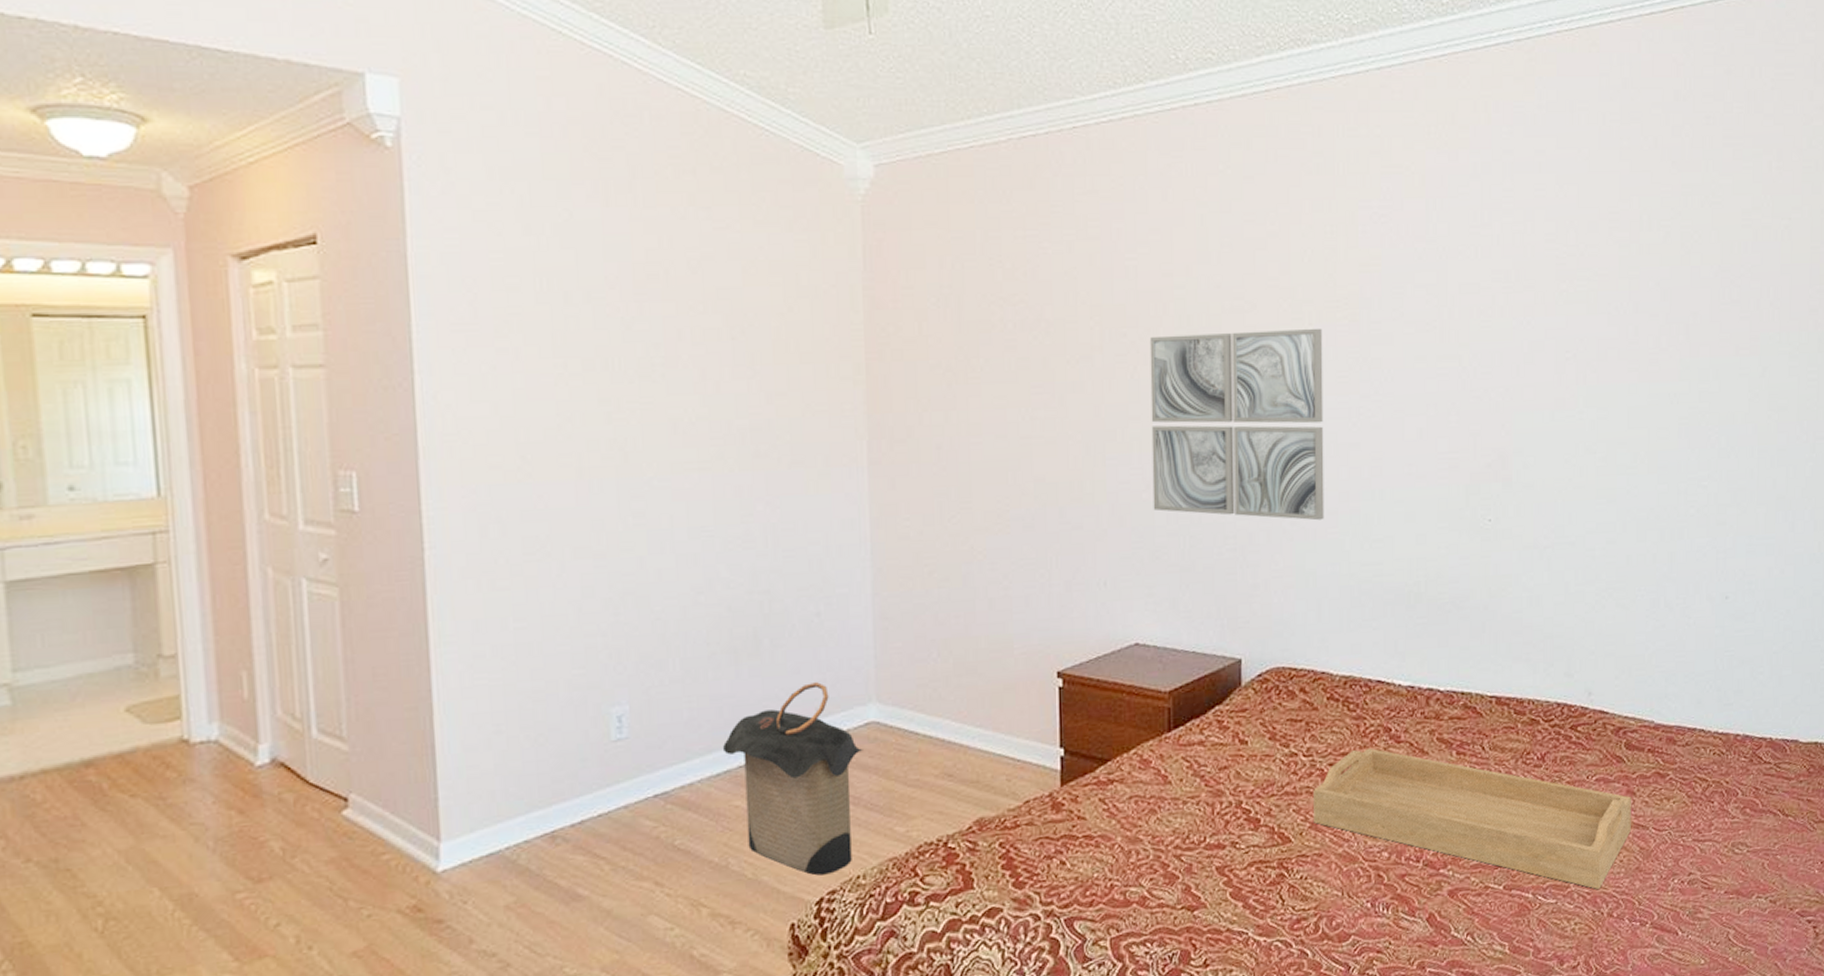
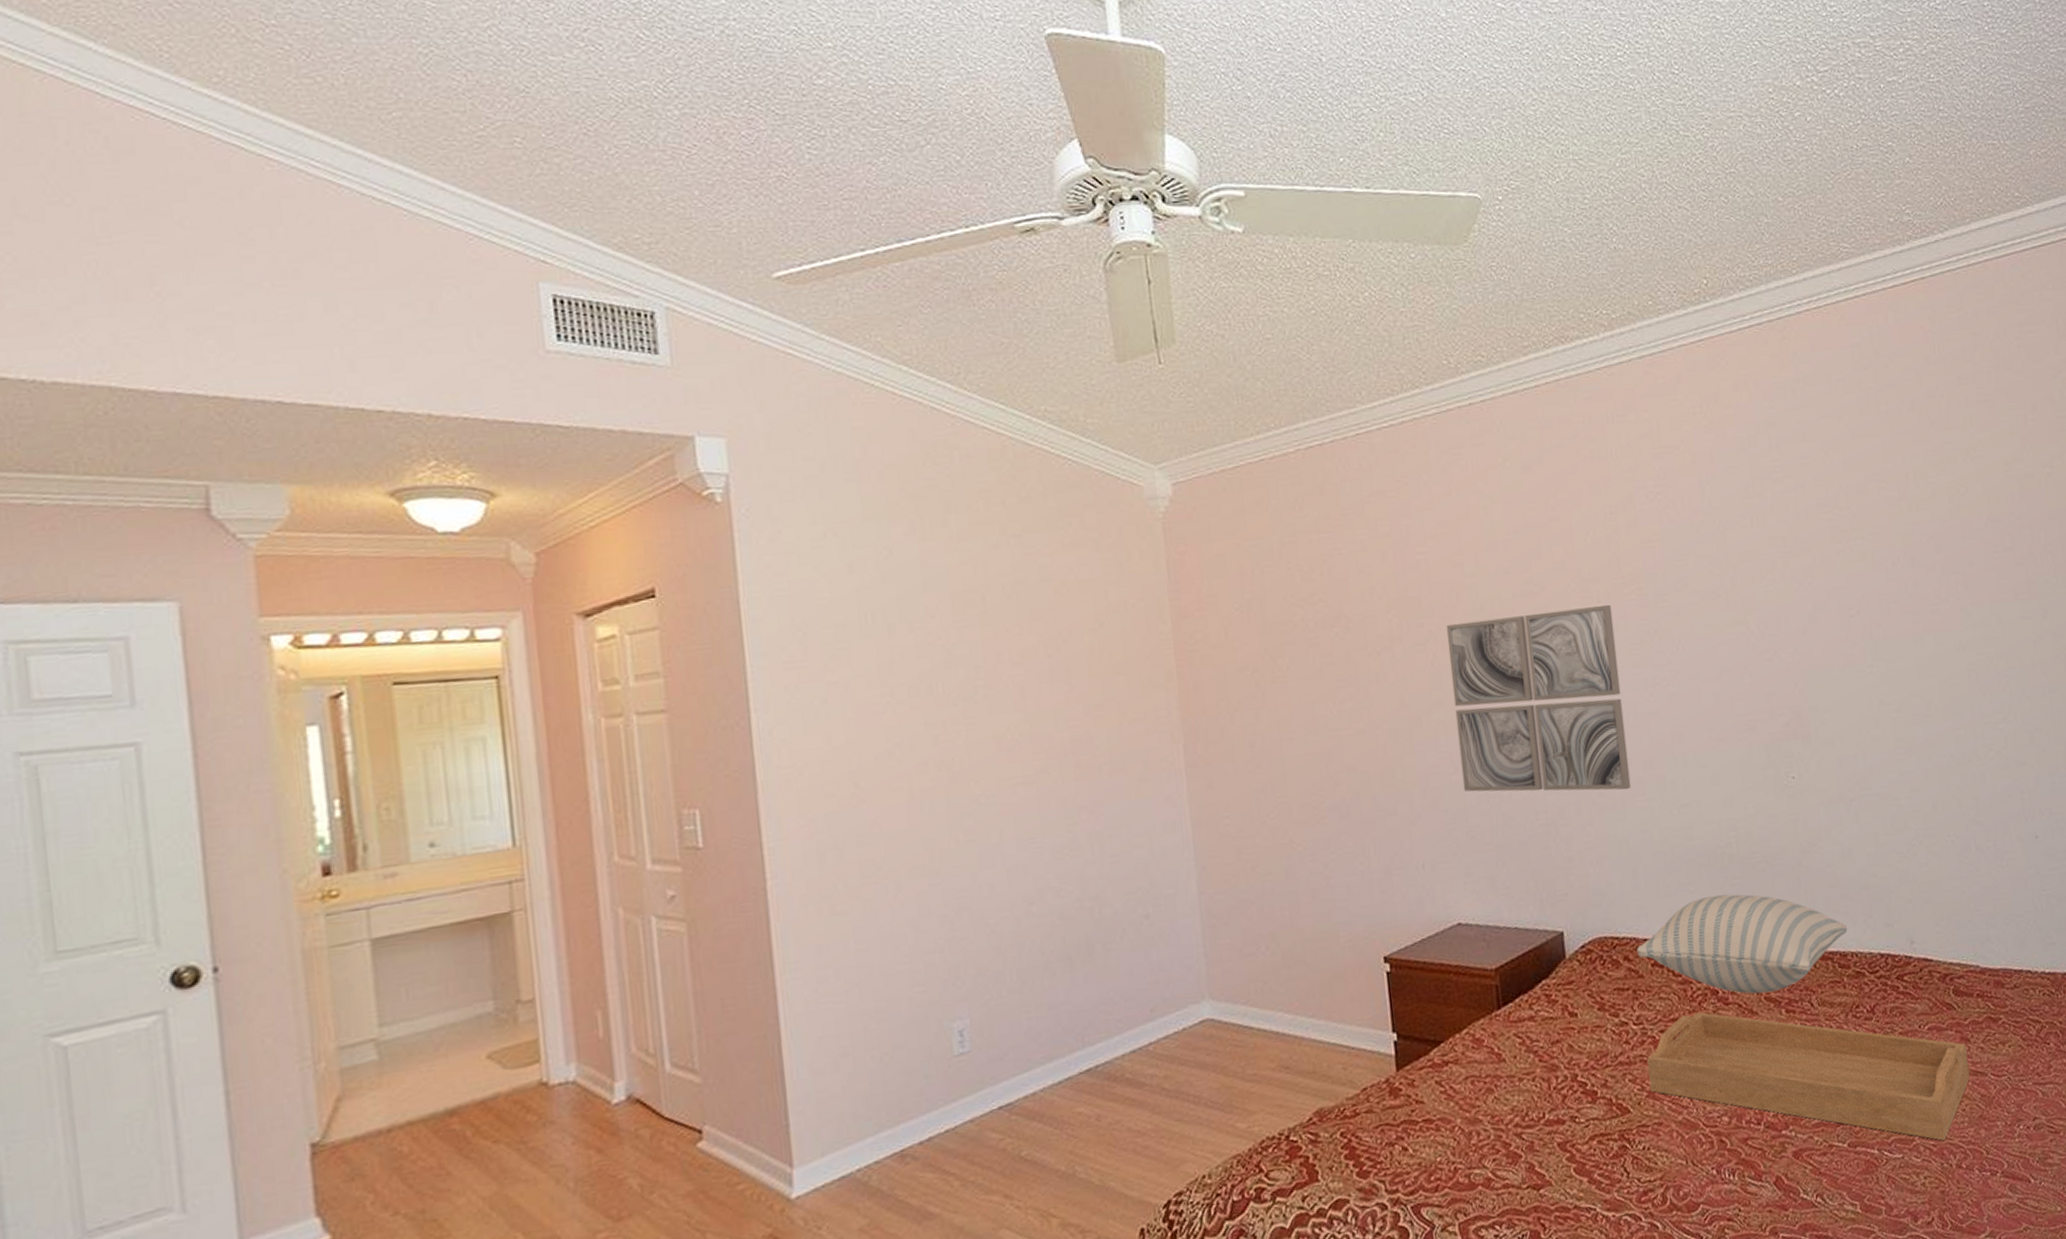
laundry hamper: present [723,682,863,875] -> none [1063,983,1200,1178]
pillow: none [1314,633,1528,734] -> present [1637,894,1848,994]

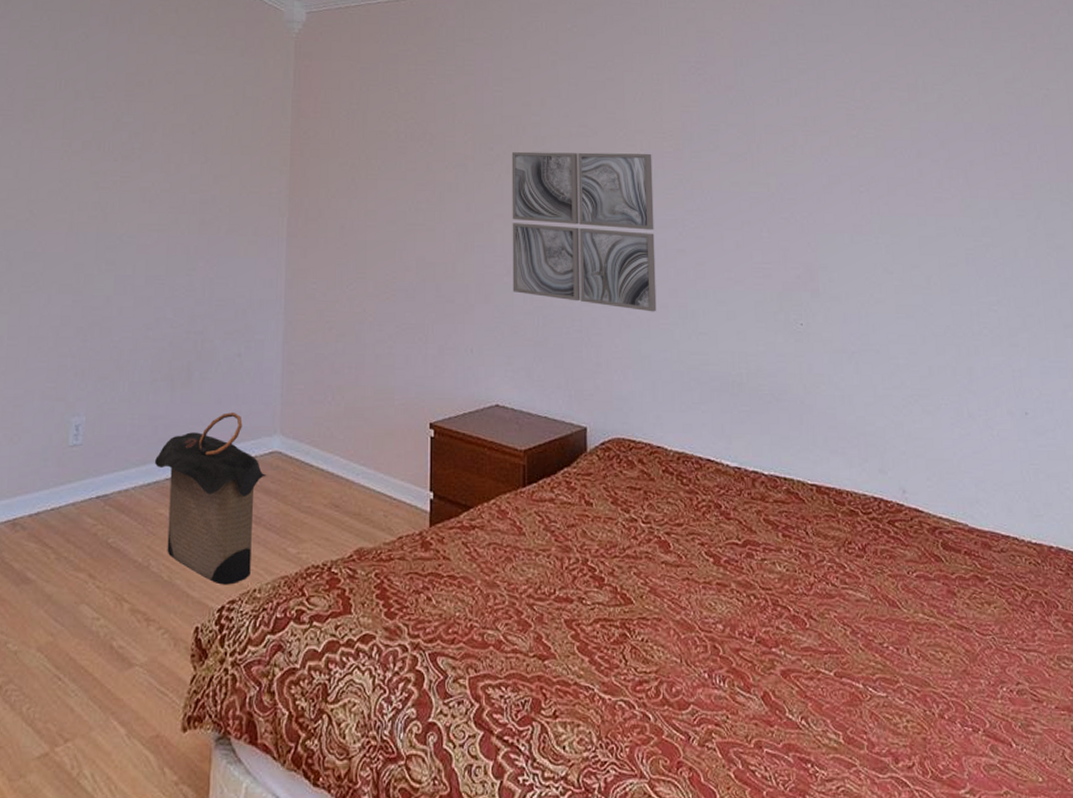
laundry hamper: none [1063,983,1200,1178] -> present [155,412,267,585]
pillow: present [1637,894,1848,994] -> none [650,418,845,515]
serving tray: present [1647,1011,1970,1142] -> none [652,521,955,689]

